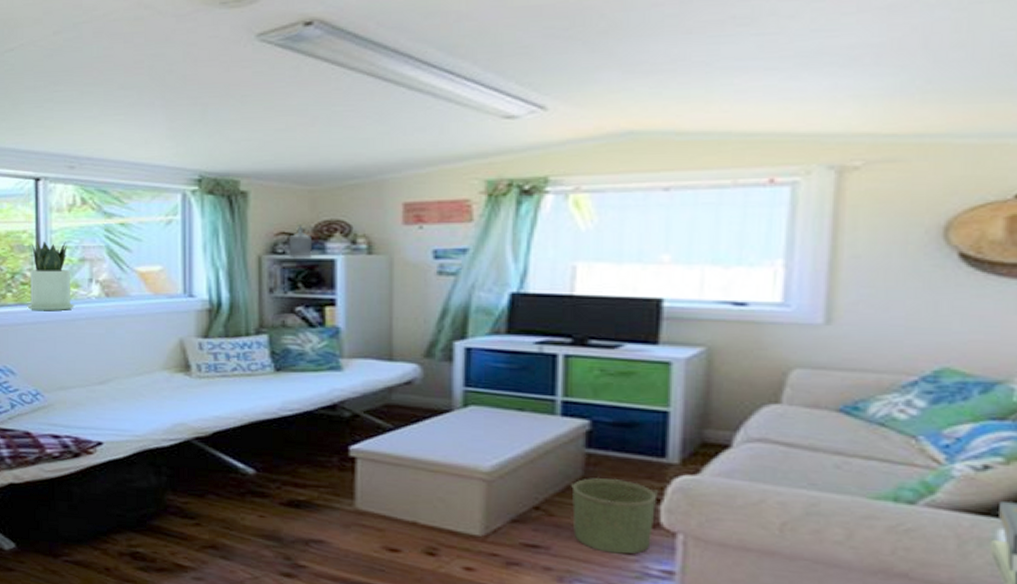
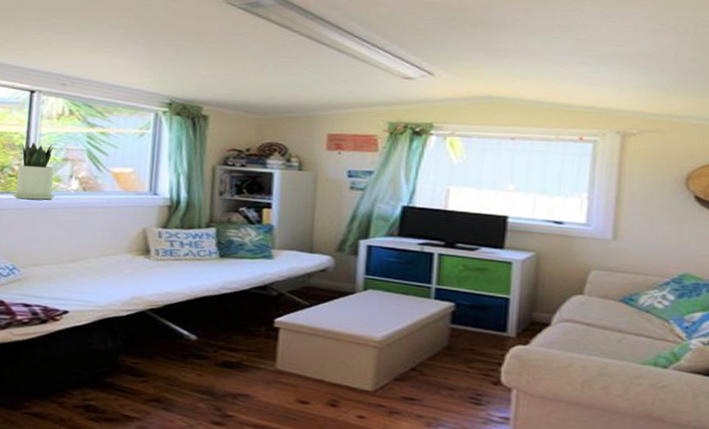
decorative jar: present [289,225,312,259] -> none [237,144,256,171]
basket: present [570,478,659,555] -> none [438,346,501,405]

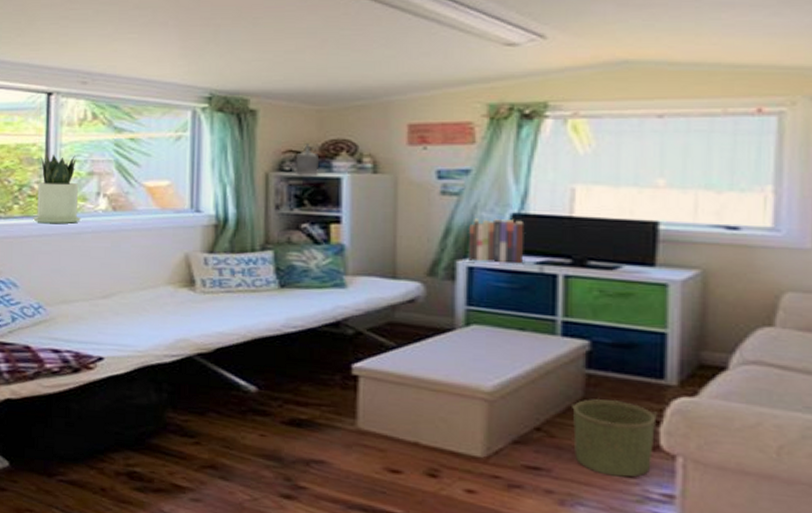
decorative jar: none [237,144,256,171] -> present [296,143,319,176]
books: none [368,209,411,245] -> present [468,218,525,265]
basket: none [438,346,501,405] -> present [570,399,659,478]

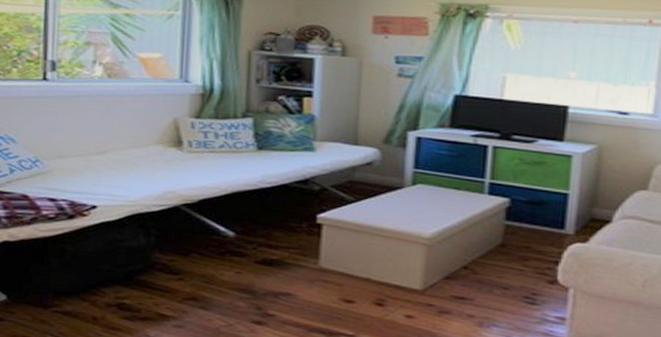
planter: present [33,155,81,224] -> none [31,24,77,88]
books: present [468,218,525,265] -> none [418,98,464,137]
basket: present [570,399,659,478] -> none [492,244,558,305]

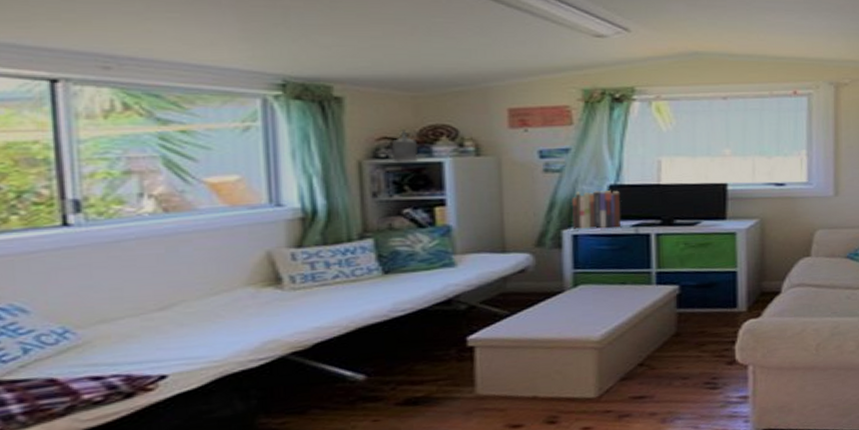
books: none [418,98,464,137] -> present [571,190,622,230]

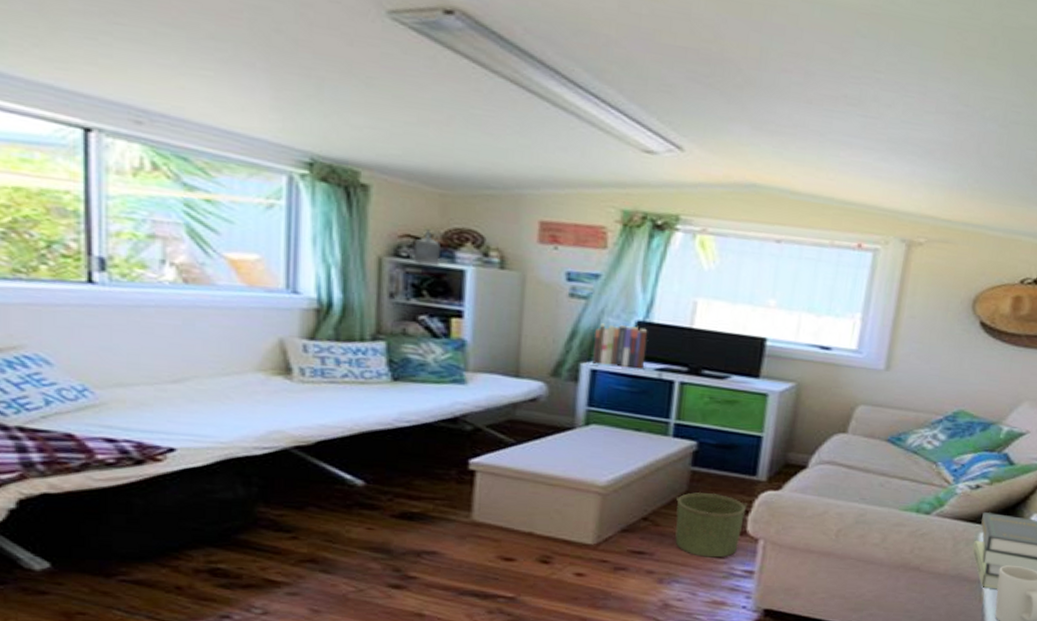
basket: none [666,330,734,391] -> present [675,492,748,558]

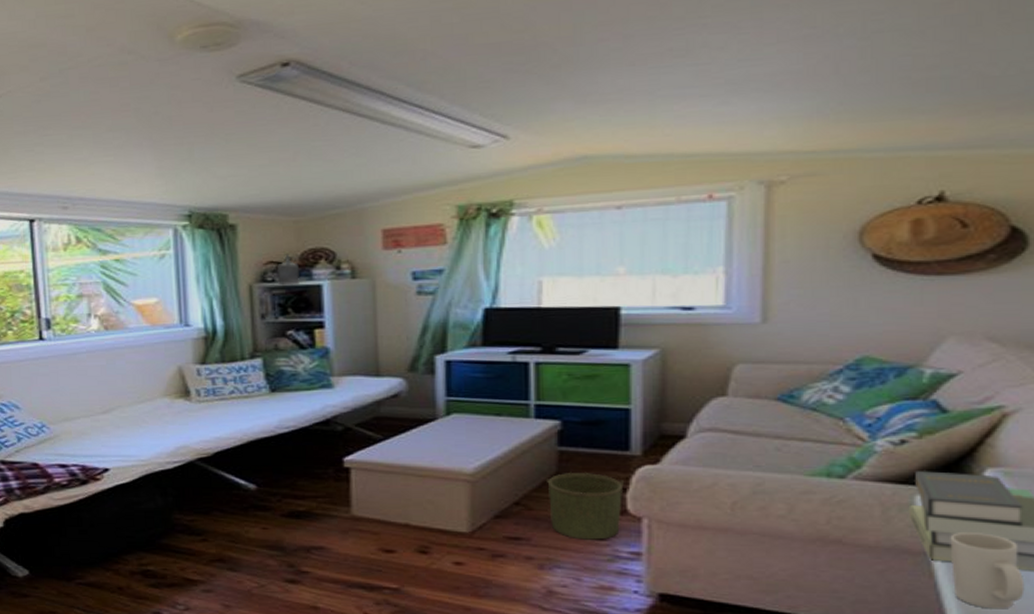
books: present [592,323,648,371] -> none [444,313,497,356]

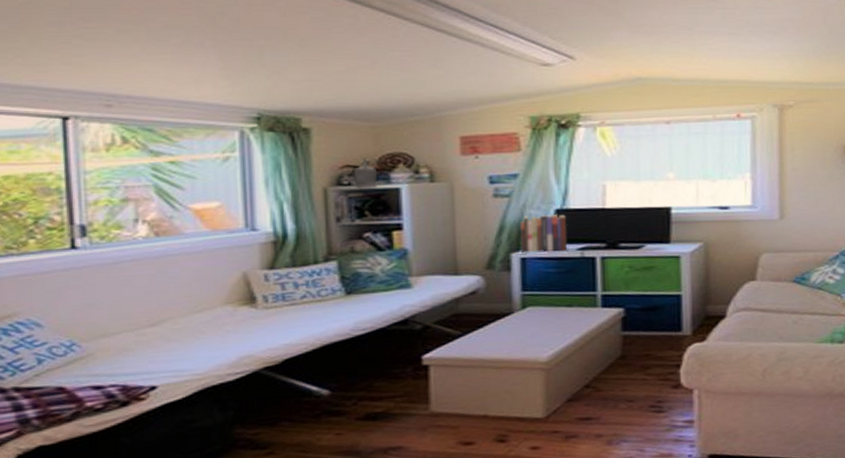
books: none [444,313,497,356] -> present [519,214,568,254]
basket: present [545,473,625,540] -> none [612,353,679,414]

